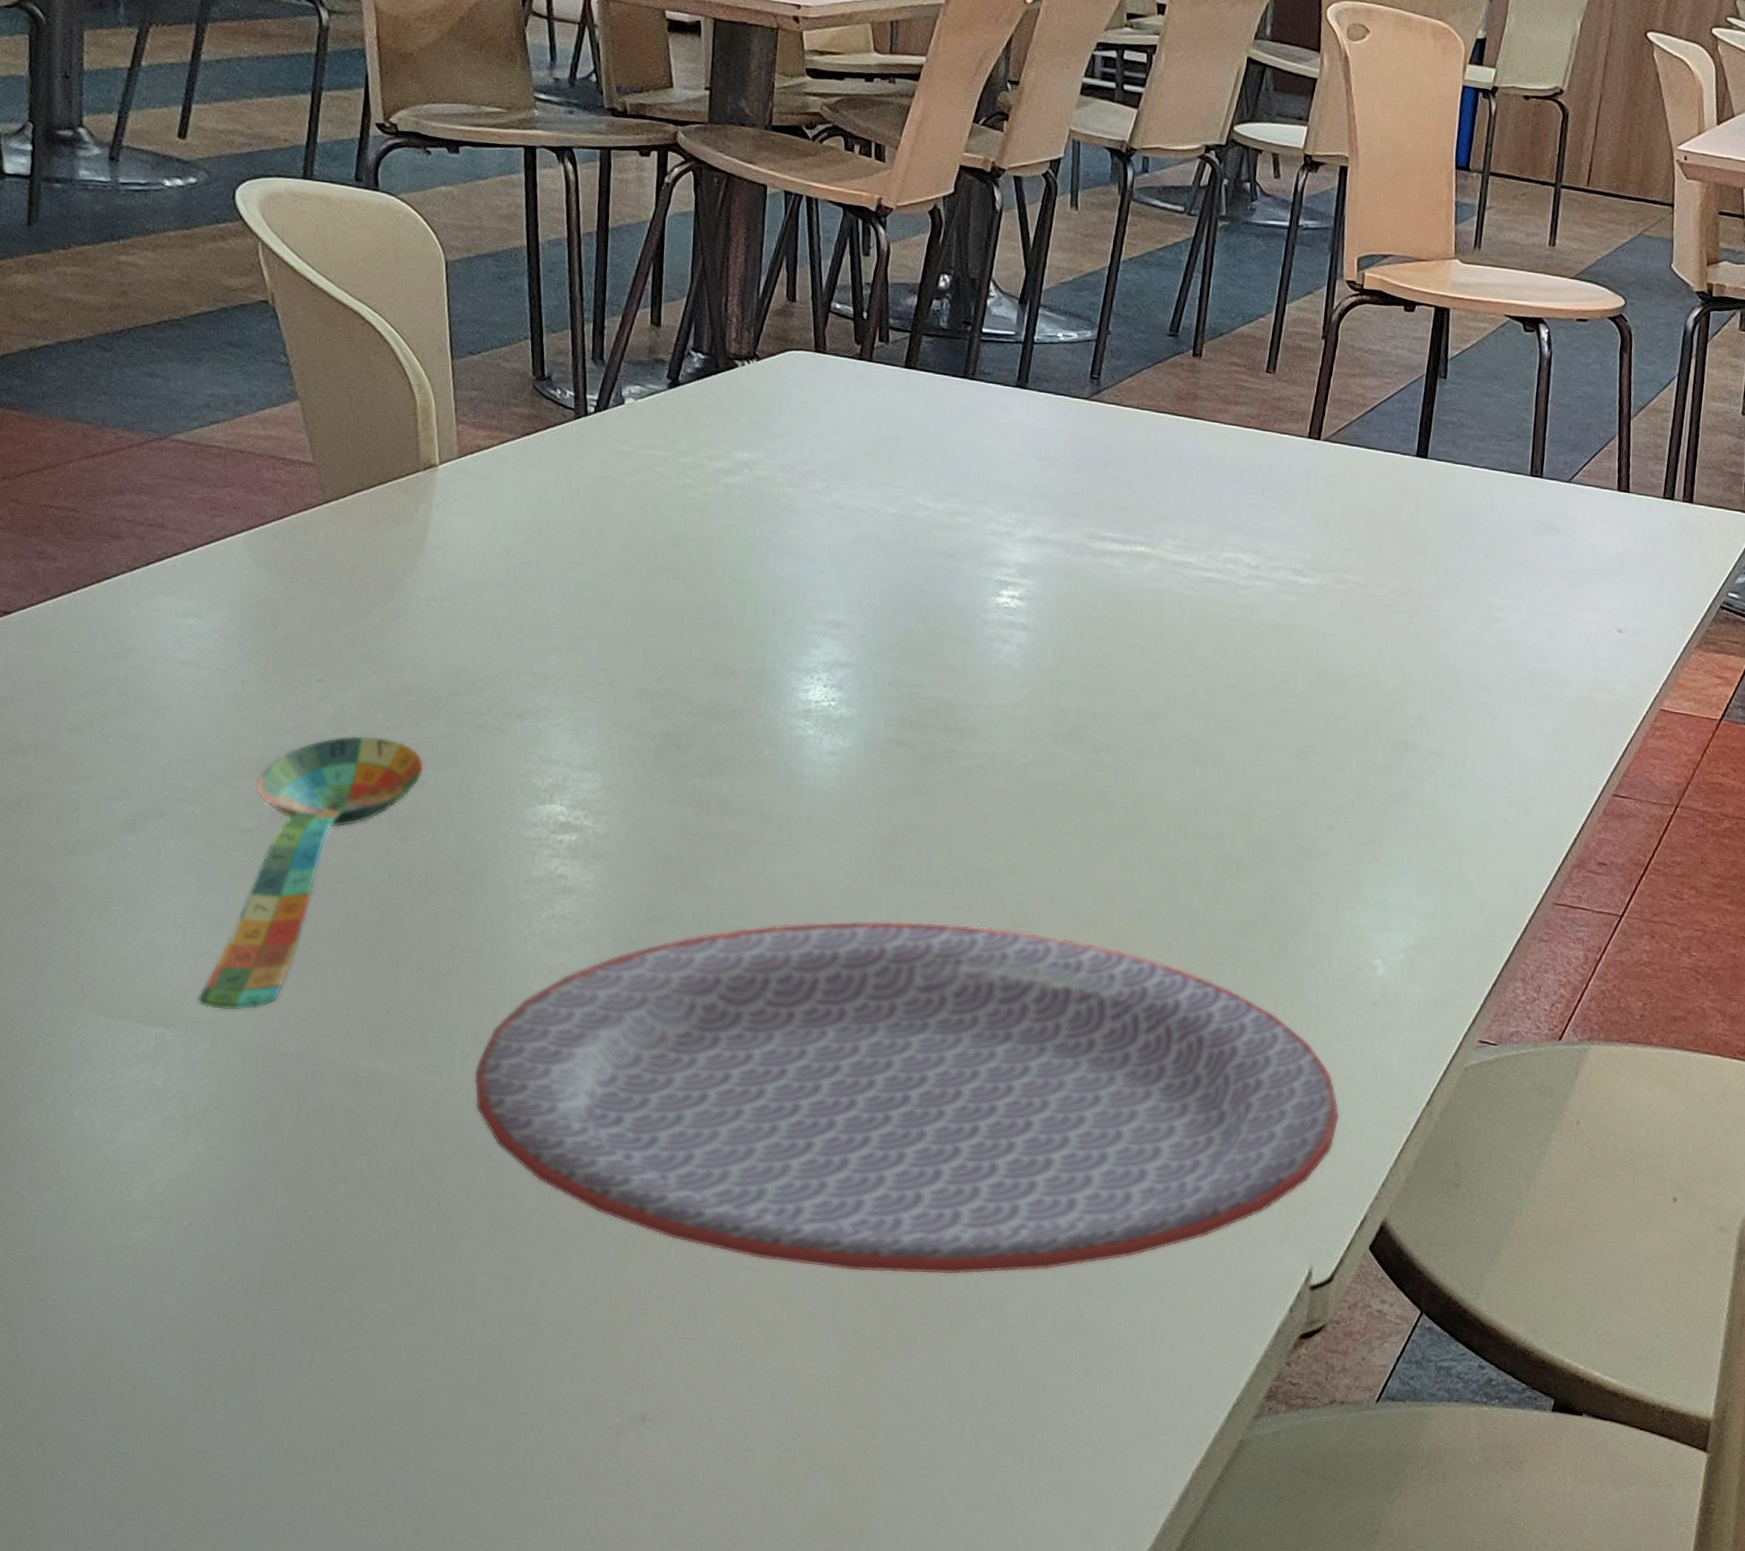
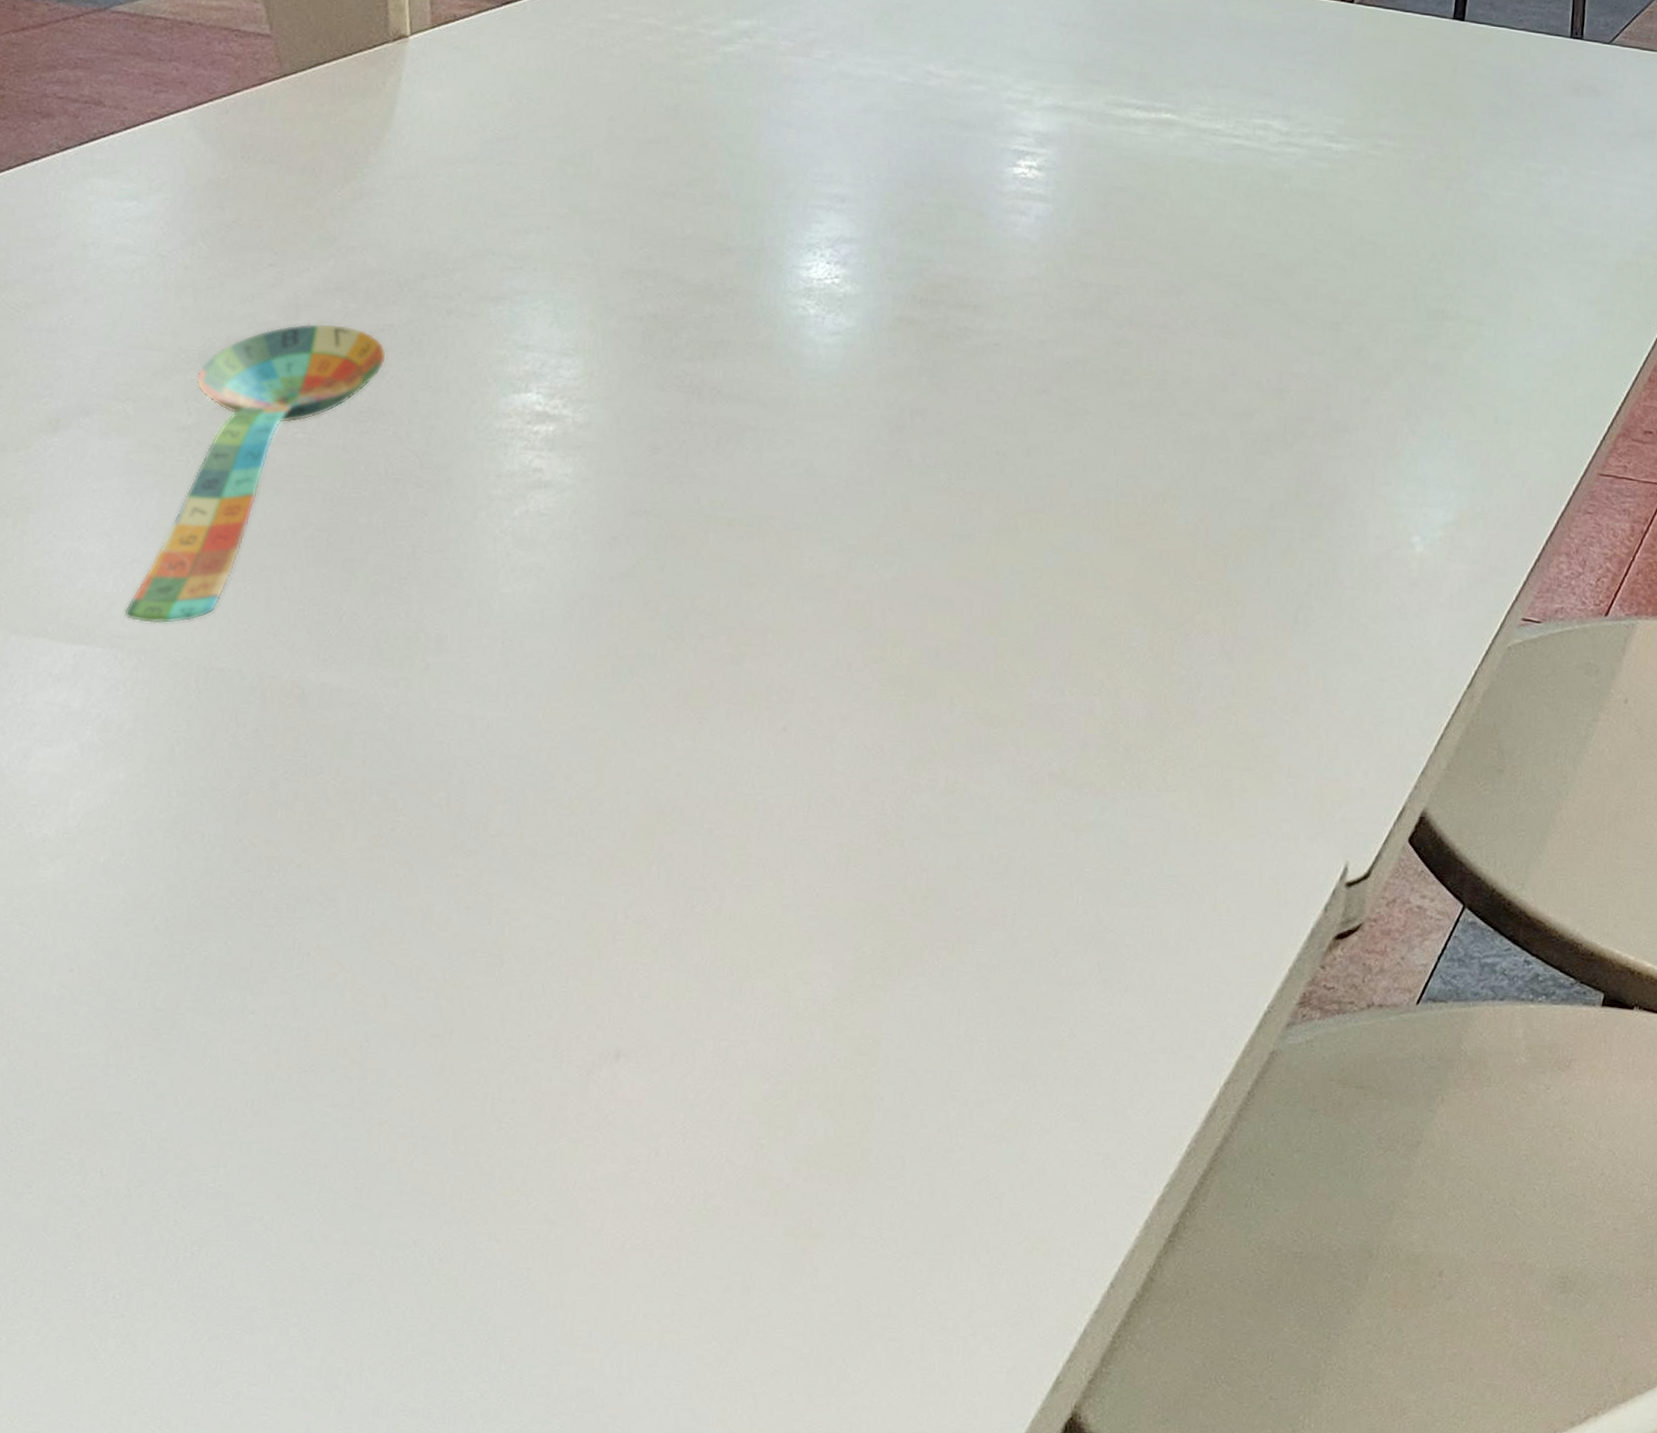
plate: present [474,920,1341,1275] -> none [434,507,1378,886]

